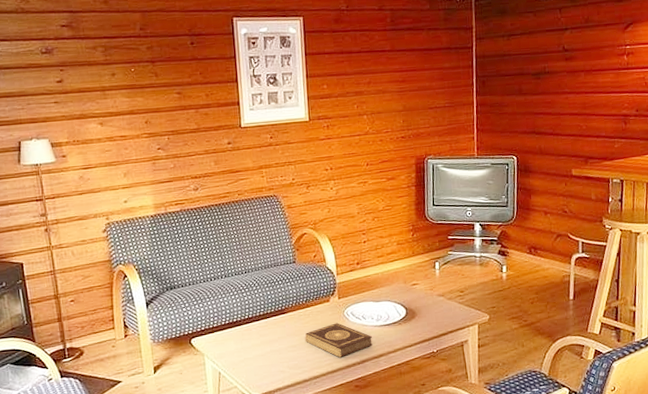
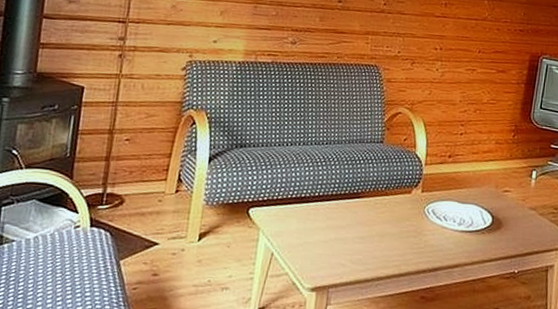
book: present [305,323,373,358] -> none [376,219,450,260]

